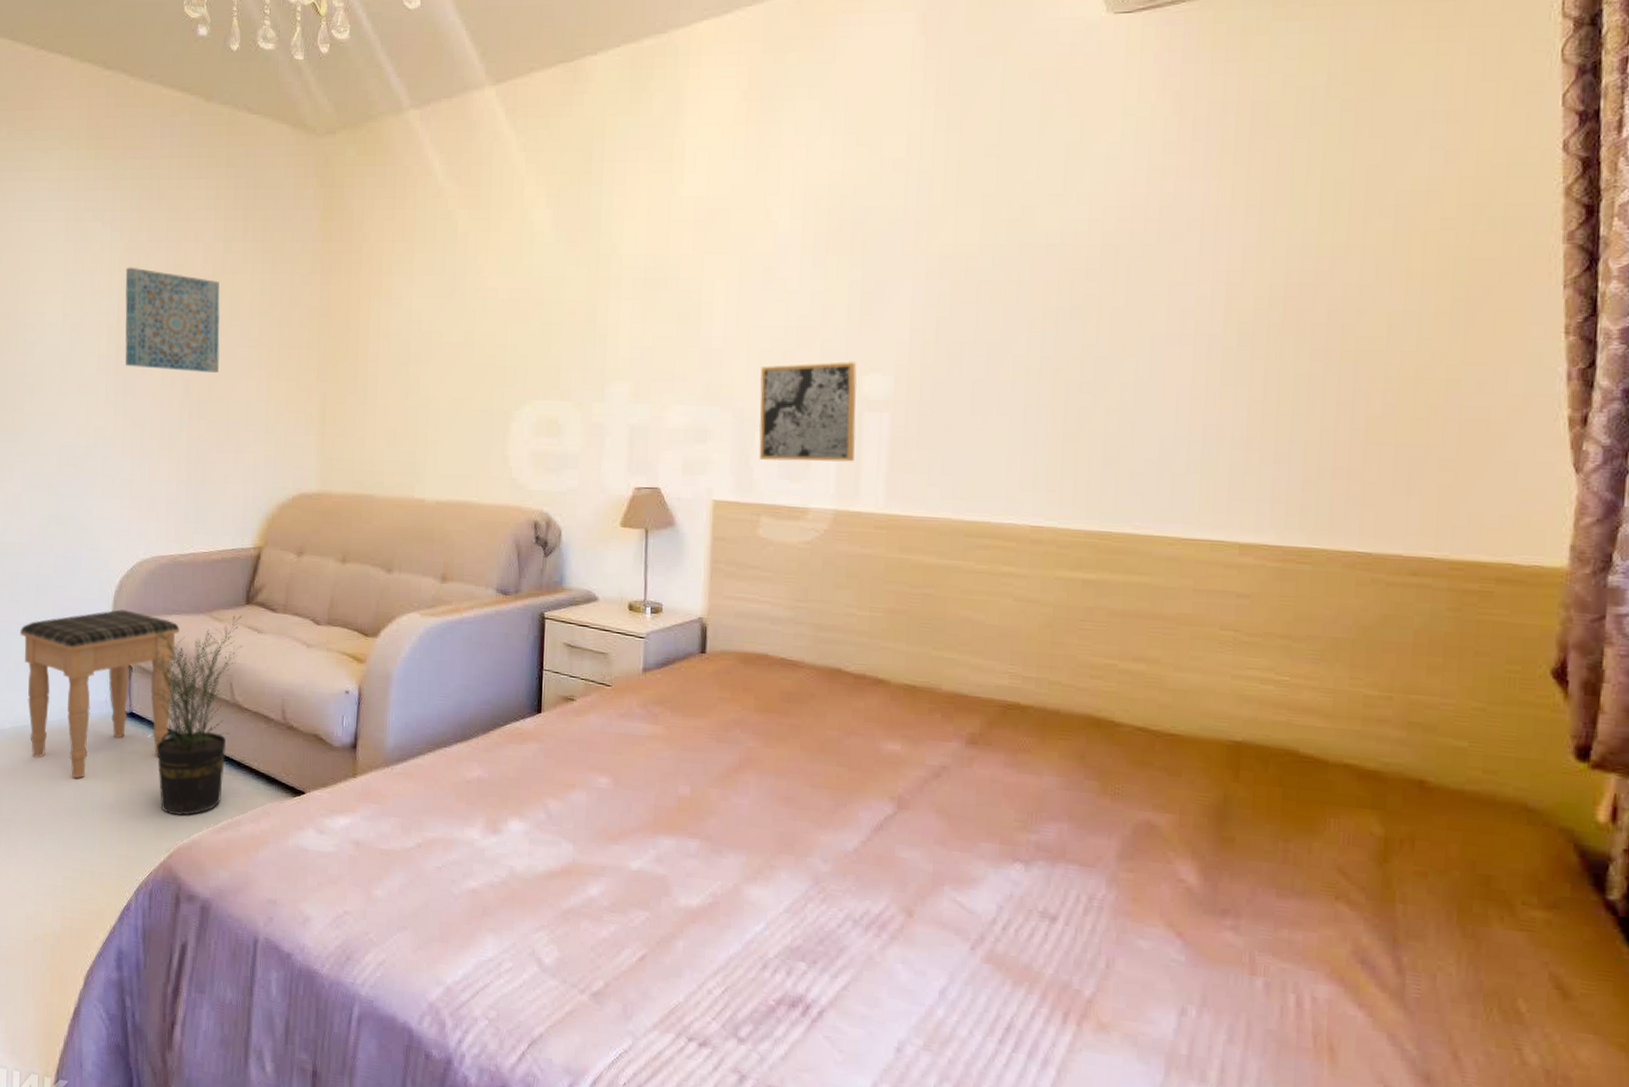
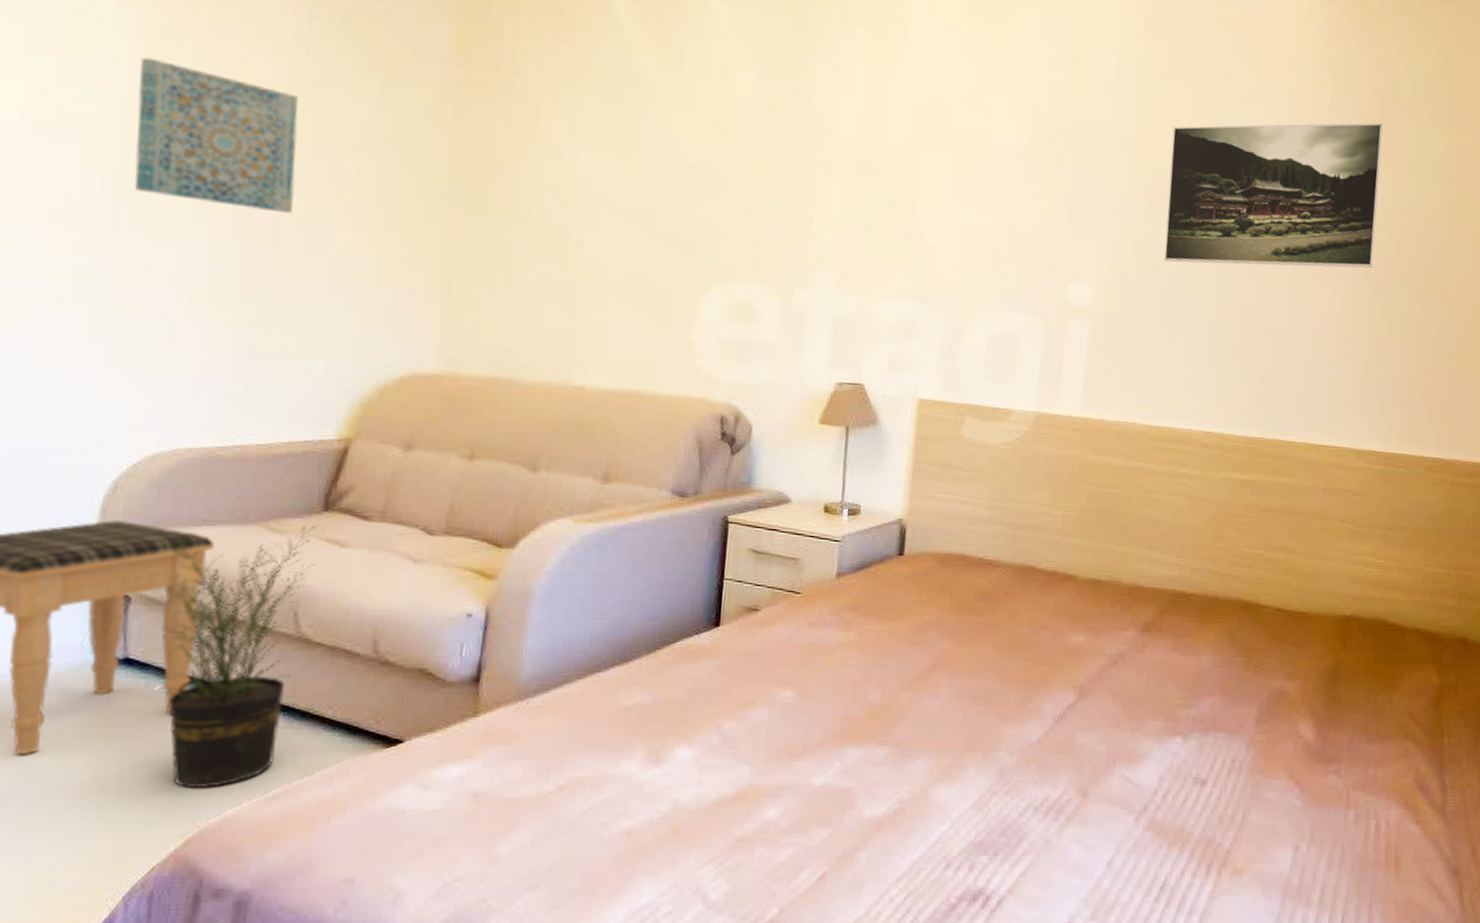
wall art: present [759,361,857,462] -> none [966,265,1063,366]
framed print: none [972,153,1255,343] -> present [1164,122,1383,268]

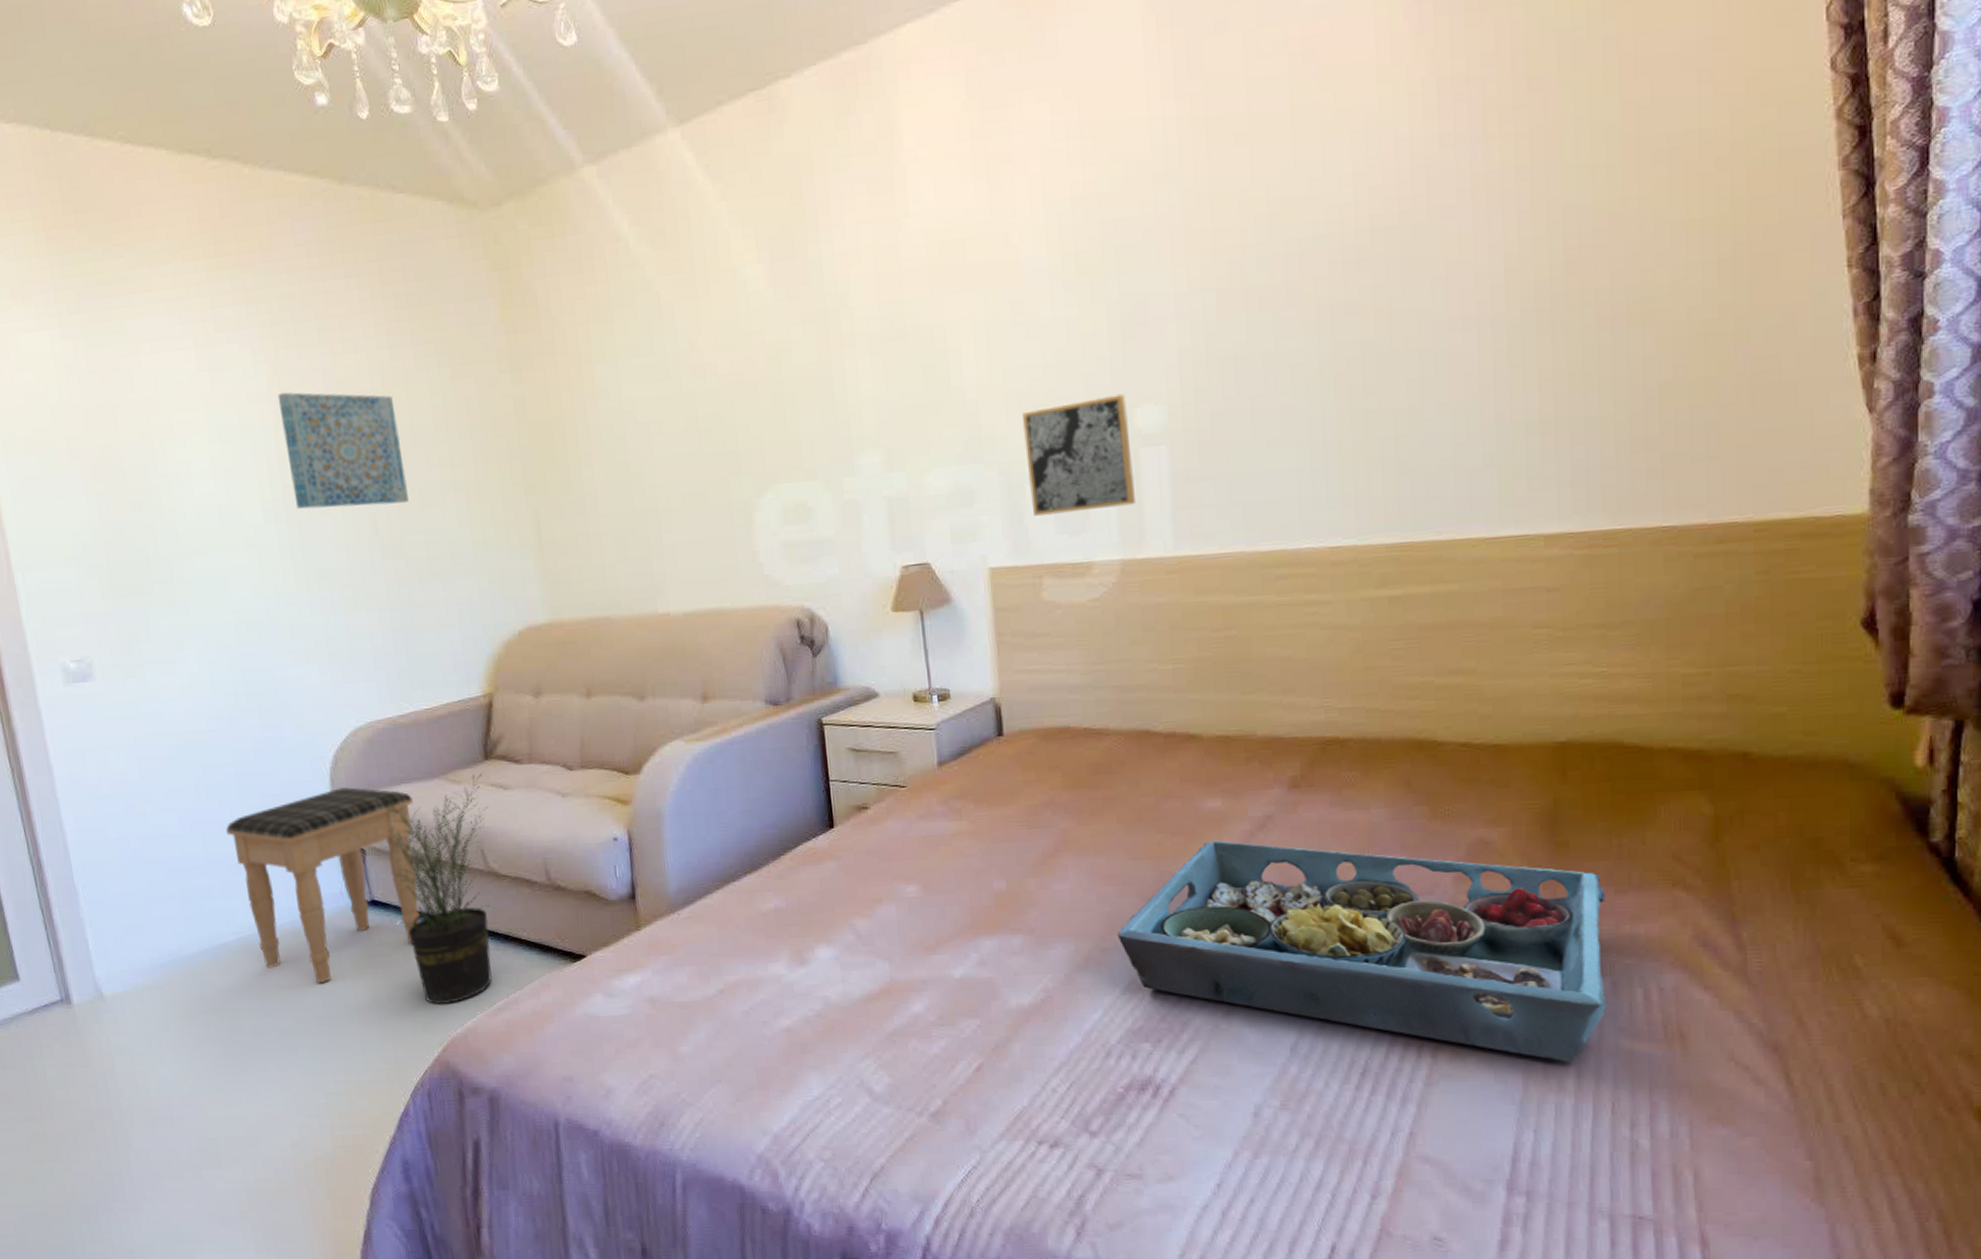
wall art: none [966,265,1063,366] -> present [1023,394,1135,516]
serving tray: none [975,671,1361,881] -> present [1117,840,1607,1063]
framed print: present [1164,122,1383,268] -> none [1231,109,1531,357]

